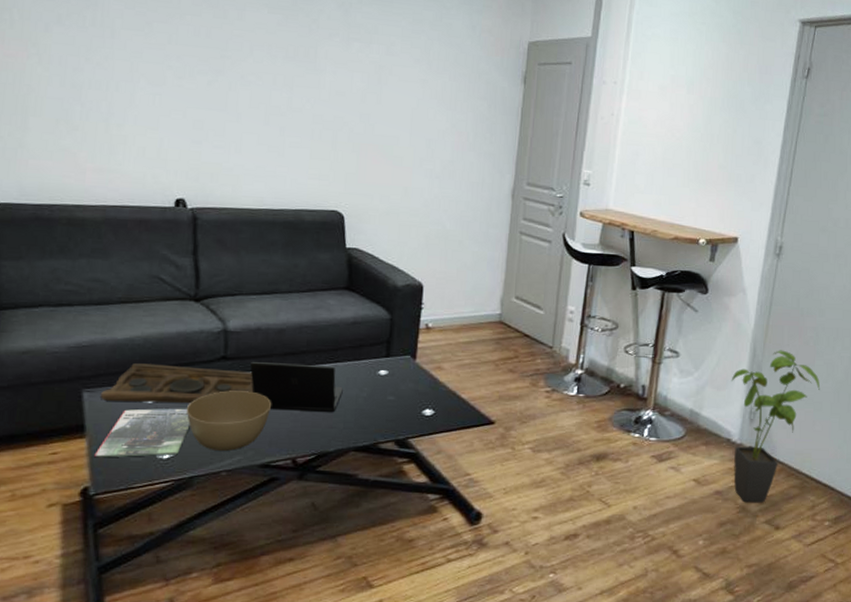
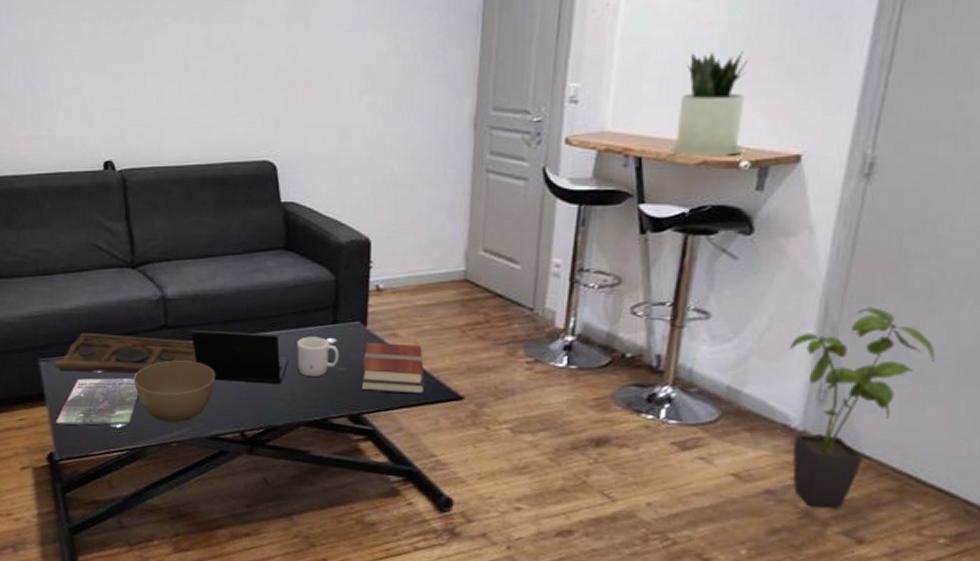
mug: none [351,368,391,405] -> present [297,336,340,376]
books: none [408,374,464,420] -> present [361,342,425,394]
planter: none [652,157,705,234] -> present [669,51,749,156]

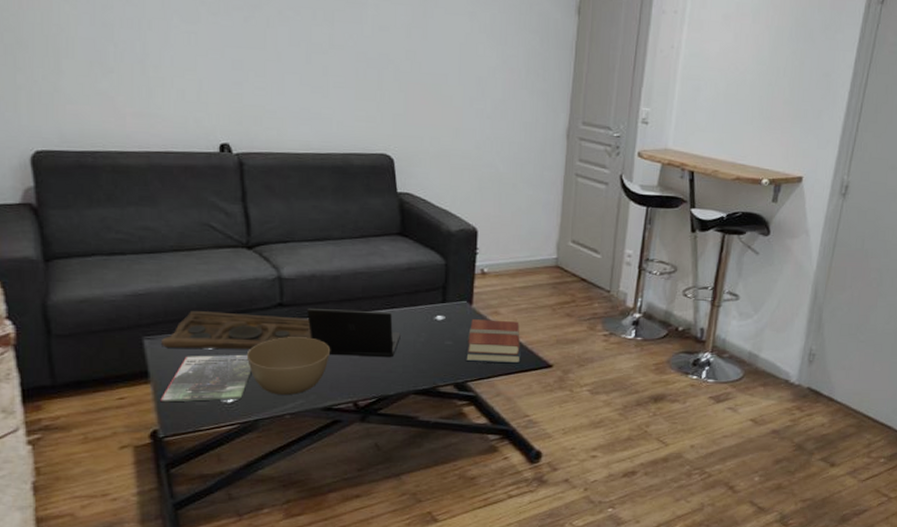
mug: present [297,336,340,376] -> none [408,314,448,350]
planter: present [669,51,749,156] -> none [713,92,770,174]
house plant: present [789,307,936,509] -> none [791,292,882,441]

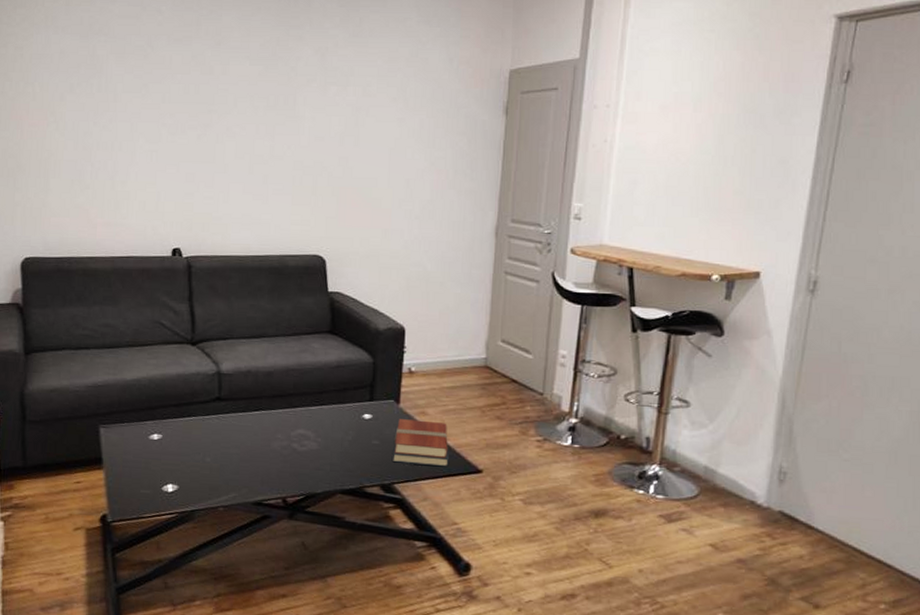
decorative tray: present [160,311,312,349] -> none [113,402,246,441]
magazine: present [160,354,252,403] -> none [110,445,191,489]
bowl: present [246,337,331,395] -> none [186,430,263,488]
laptop: present [307,307,401,358] -> none [242,402,329,455]

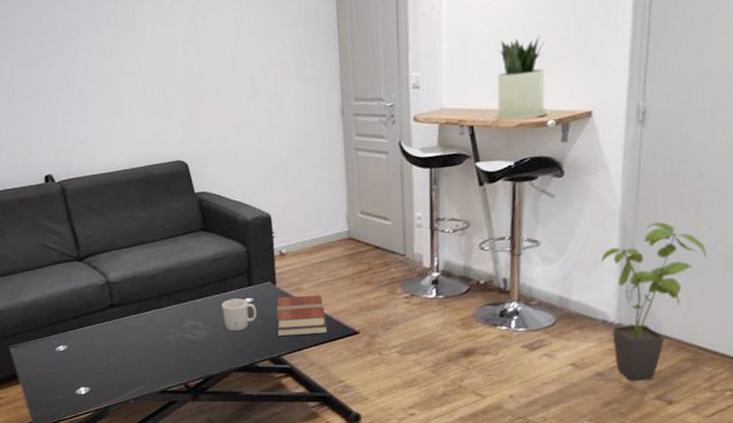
mug: none [336,412,375,449] -> present [221,298,257,331]
planter: none [655,184,717,270] -> present [493,35,550,121]
house plant: none [754,401,871,577] -> present [600,221,708,381]

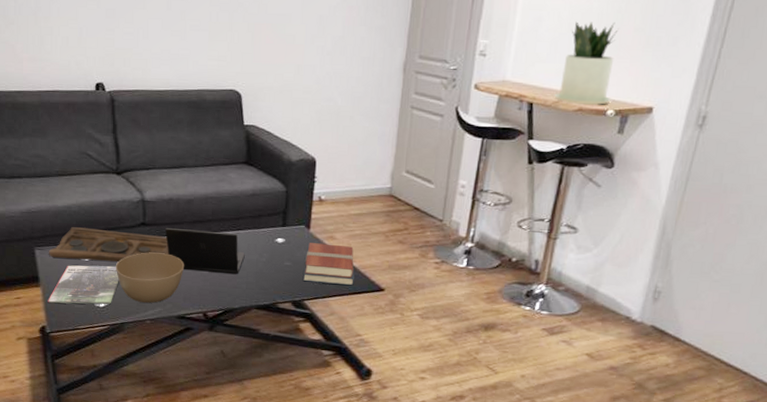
decorative tray: none [22,314,142,353] -> present [48,227,169,262]
magazine: none [29,351,97,399] -> present [48,265,119,304]
bowl: none [90,331,159,384] -> present [115,252,185,303]
laptop: none [134,300,217,345] -> present [165,227,245,275]
mug: present [221,298,257,331] -> none [252,236,287,269]
house plant: present [600,221,708,381] -> none [631,228,741,382]

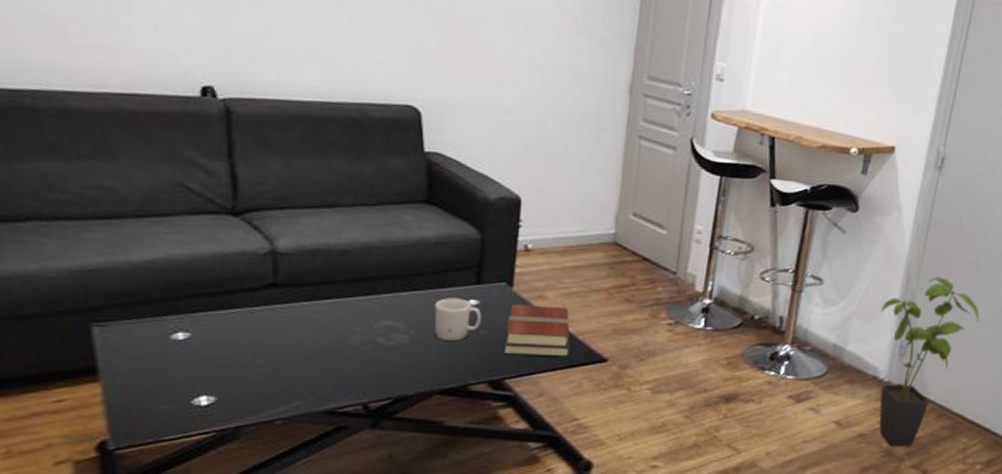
decorative tray: present [48,227,169,262] -> none [114,291,313,339]
magazine: present [48,265,119,304] -> none [112,345,234,406]
bowl: present [115,252,185,303] -> none [227,324,336,395]
laptop: present [165,227,245,275] -> none [307,288,424,350]
mug: none [252,236,287,269] -> present [434,298,482,341]
planter: present [554,21,619,105] -> none [797,49,860,142]
house plant: none [631,228,741,382] -> present [879,276,979,446]

